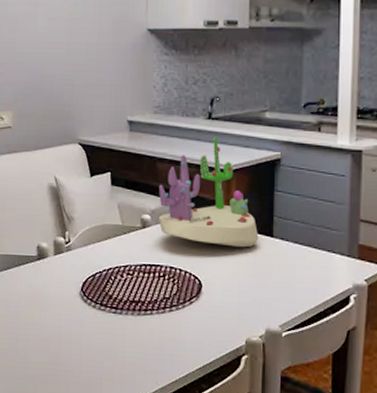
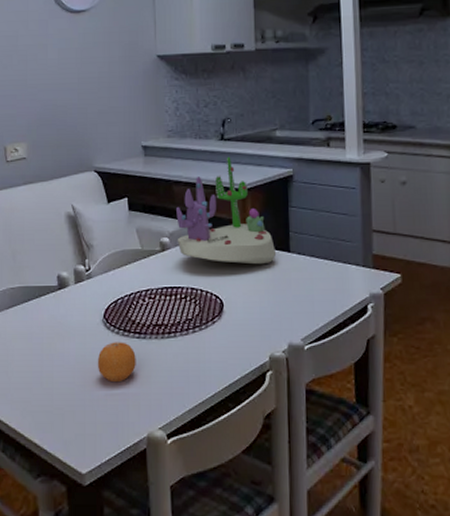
fruit: none [72,315,112,356] -> present [97,342,136,383]

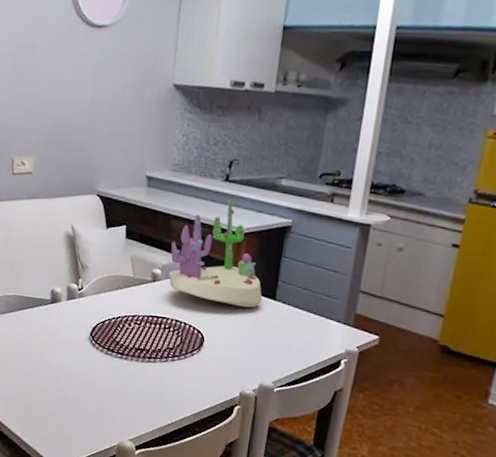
fruit: present [97,342,136,383] -> none [79,358,116,395]

